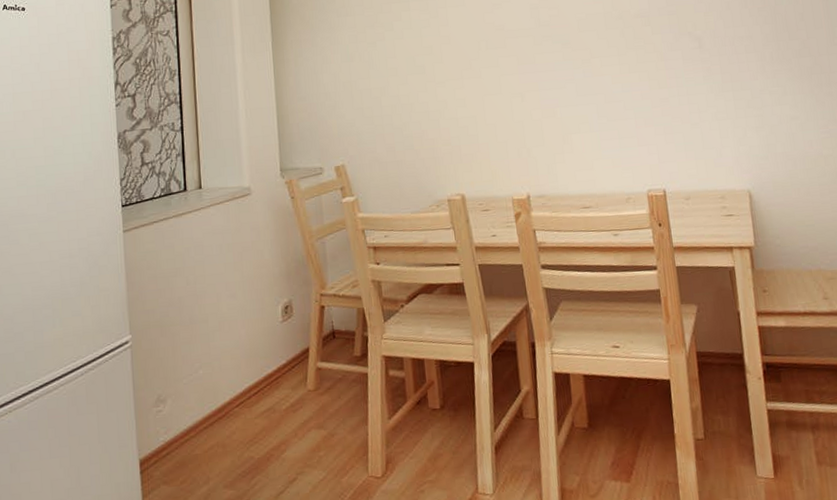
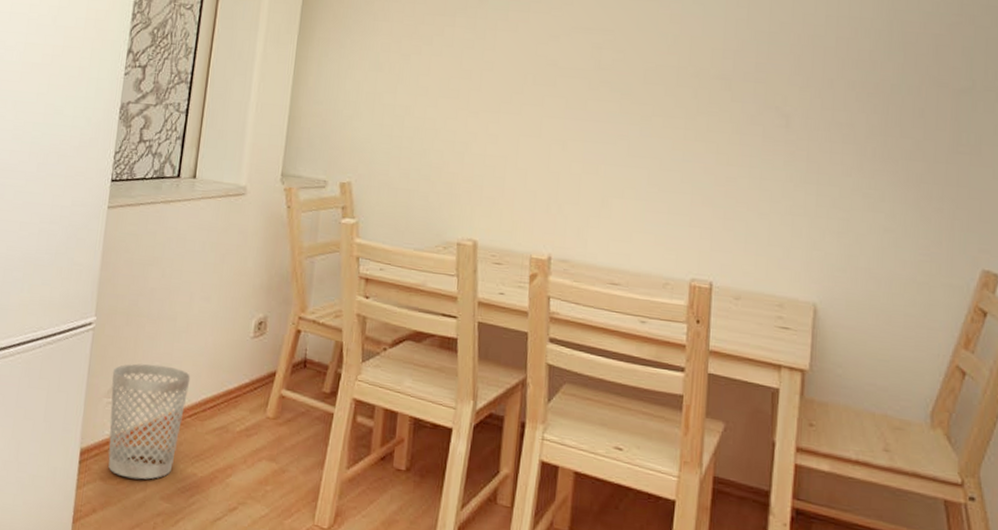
wastebasket: none [156,365,232,476] -> present [108,363,191,480]

